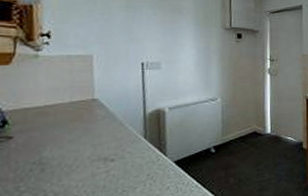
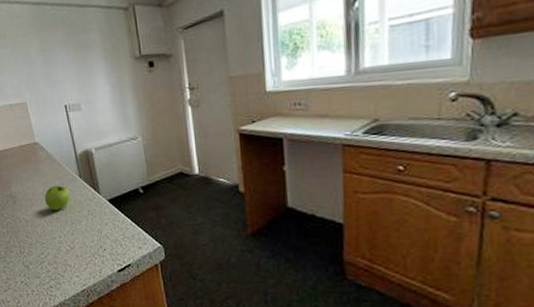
fruit: none [90,147,129,177] -> present [44,185,71,210]

